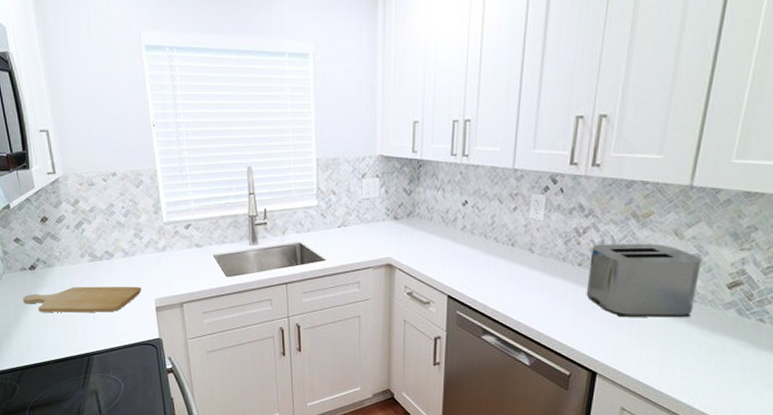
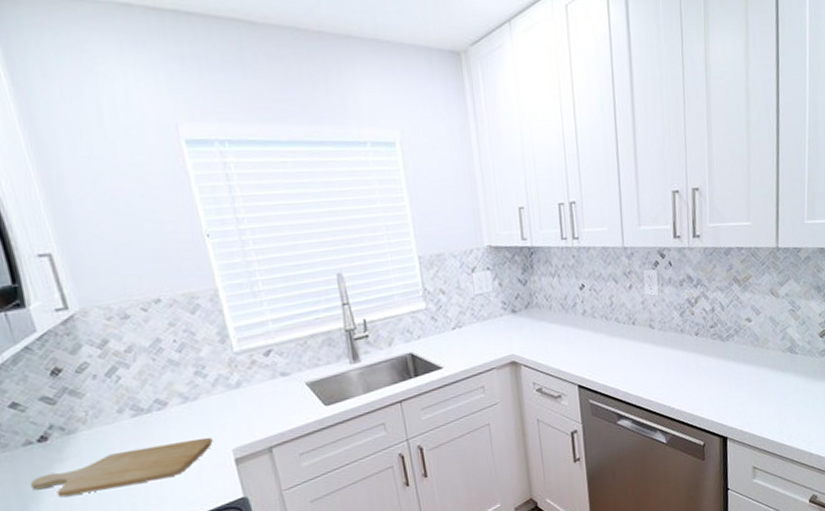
toaster: present [586,243,702,318] -> none [705,304,797,379]

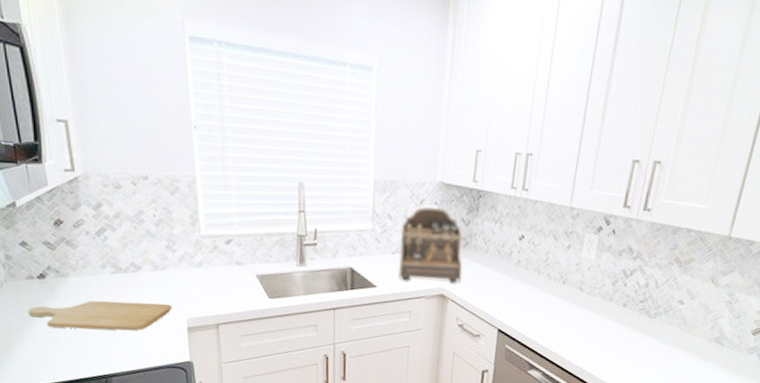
spice rack: none [456,273,531,355] -> present [398,207,469,283]

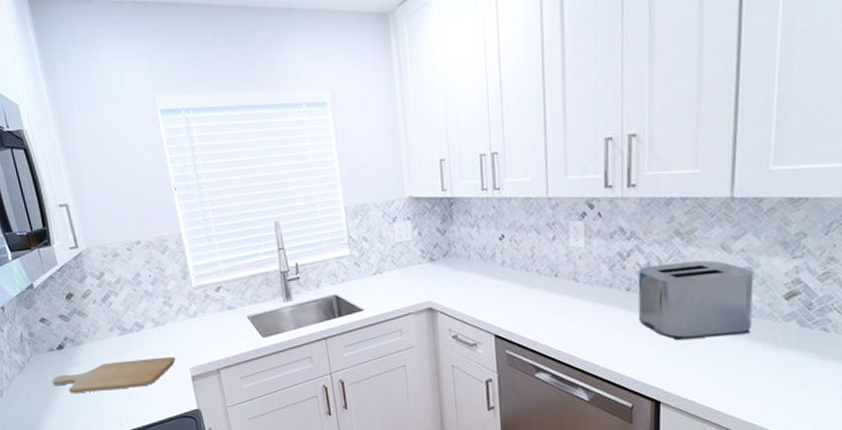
spice rack: present [398,207,469,283] -> none [377,222,448,299]
toaster: none [628,286,733,360] -> present [638,260,754,340]

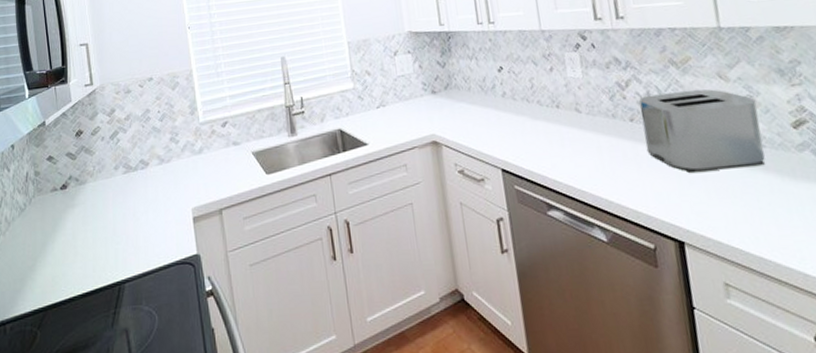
chopping board: present [52,356,176,393] -> none [52,195,178,237]

